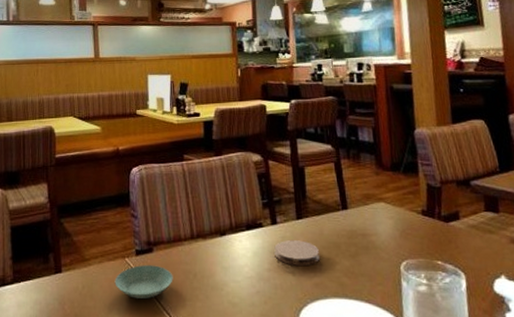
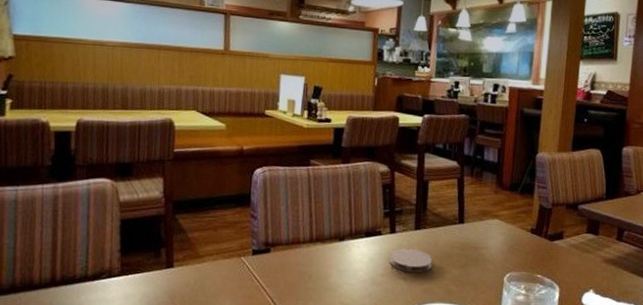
saucer: present [114,265,173,298] -> none [228,264,289,296]

